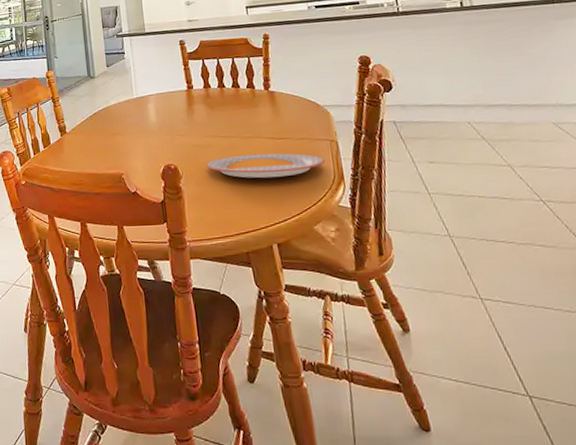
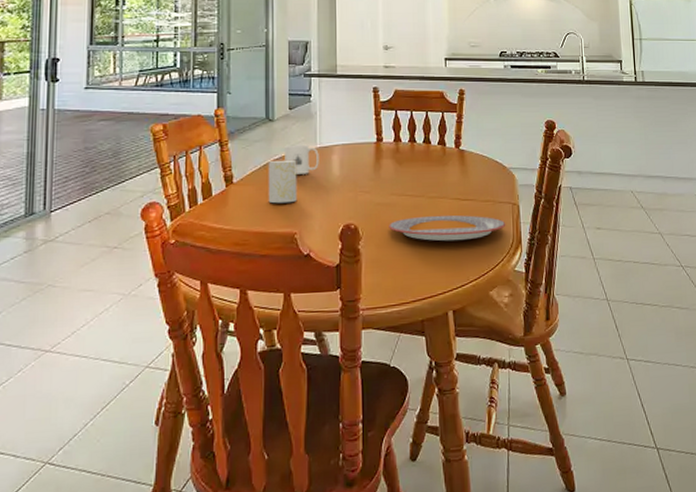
cup: none [93,111,121,149] -> present [268,161,297,204]
mug: none [106,96,137,123] -> present [285,144,319,174]

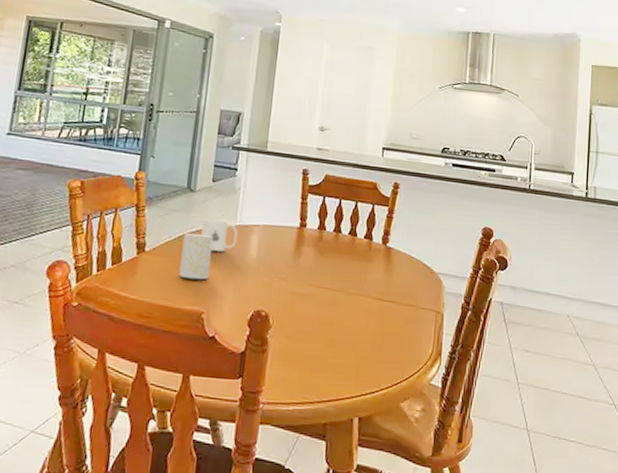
plate: present [389,215,506,241] -> none [301,312,427,344]

